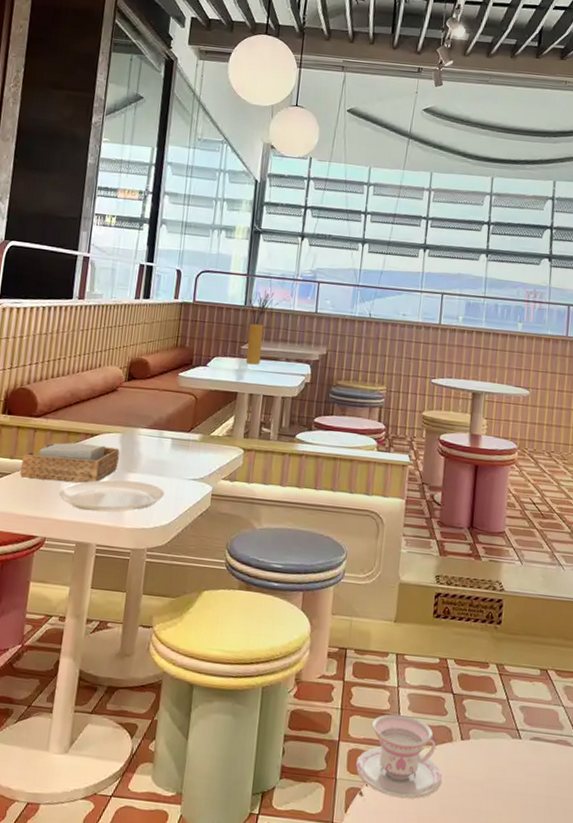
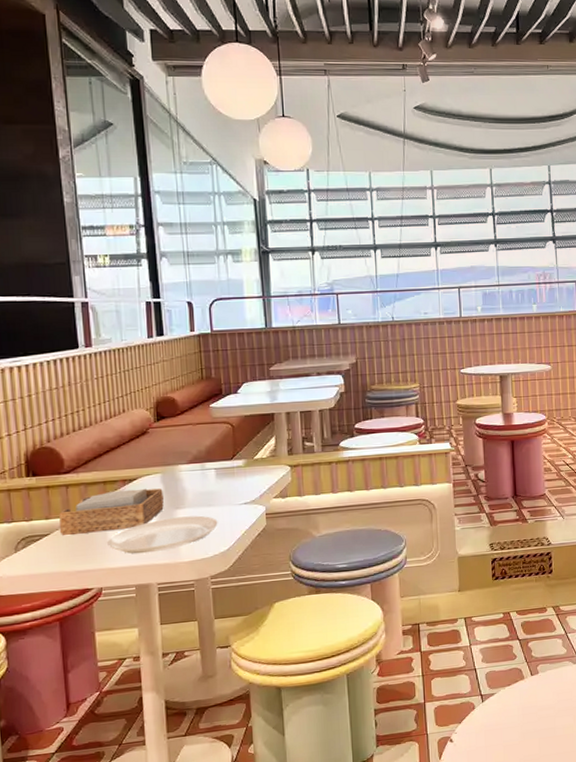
vase: present [245,289,275,365] -> none [269,308,294,384]
teacup: present [355,714,442,799] -> none [442,667,520,736]

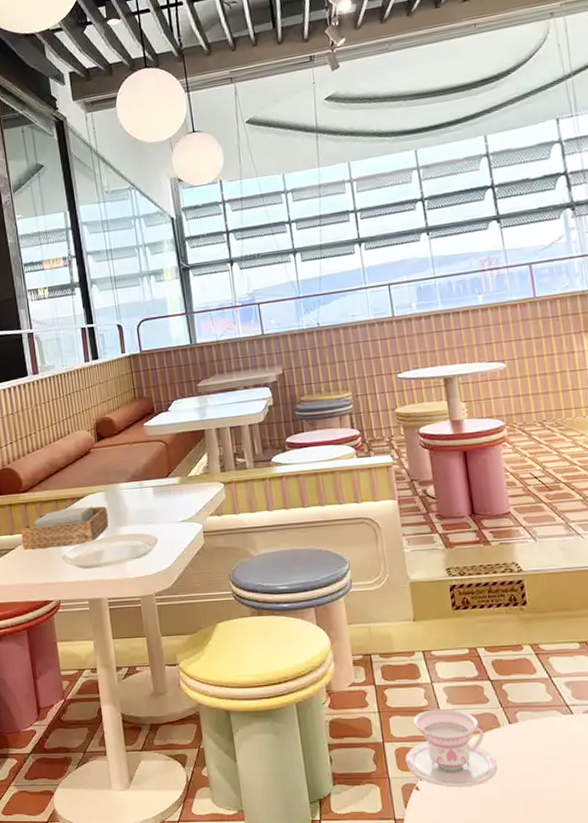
teacup: none [442,667,520,736] -> present [405,709,498,788]

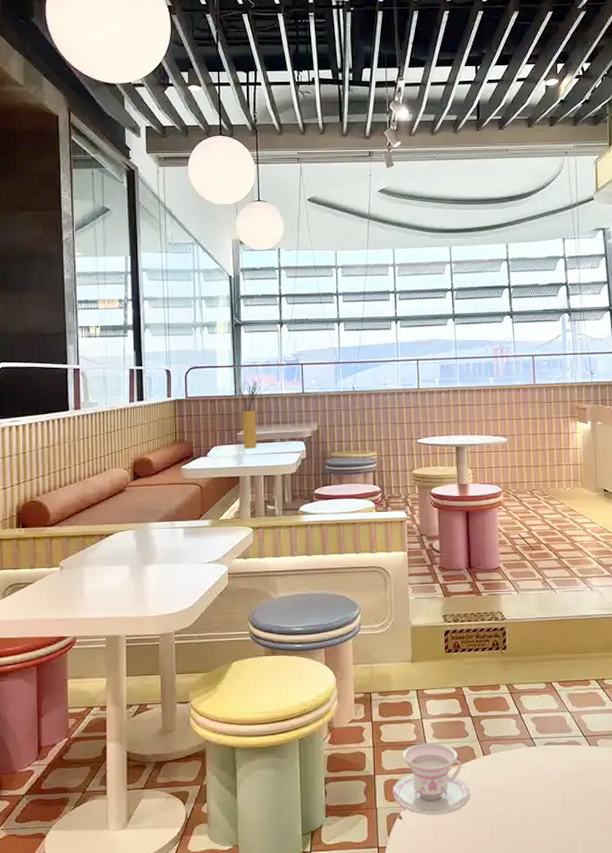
napkin holder: present [21,506,109,551] -> none [42,543,135,585]
plate: present [62,533,159,569] -> none [83,572,184,606]
vase: none [193,323,219,400] -> present [239,377,262,449]

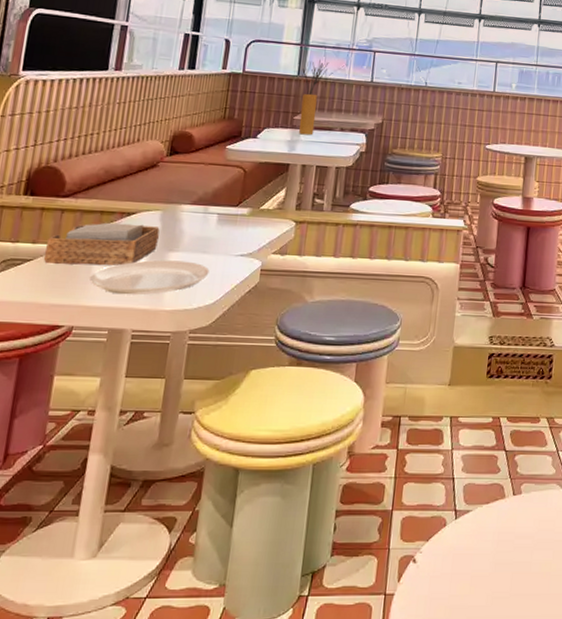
napkin holder: none [42,543,135,585] -> present [43,222,160,266]
plate: none [83,572,184,606] -> present [89,259,210,296]
teacup: present [392,743,471,816] -> none [408,477,495,560]

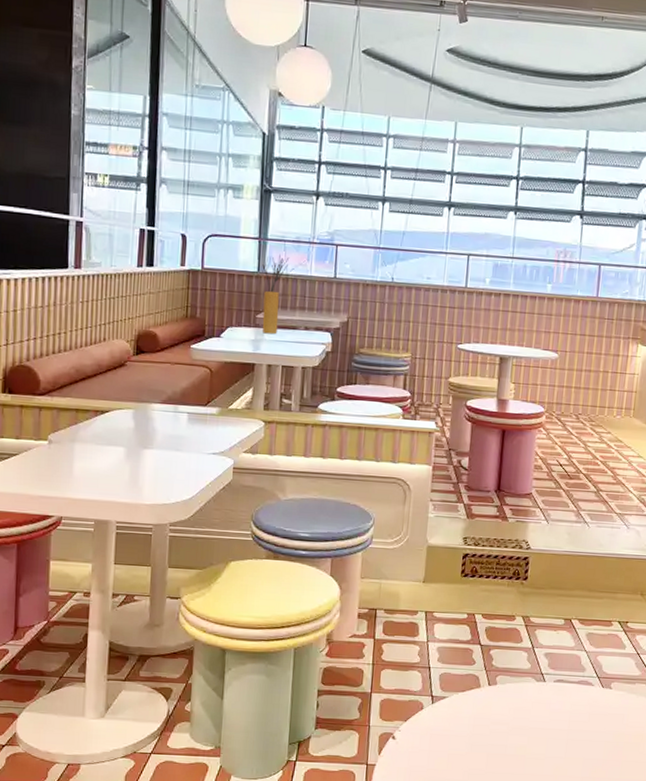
napkin holder: present [43,222,160,266] -> none [27,420,133,461]
plate: present [89,259,210,296] -> none [72,456,184,490]

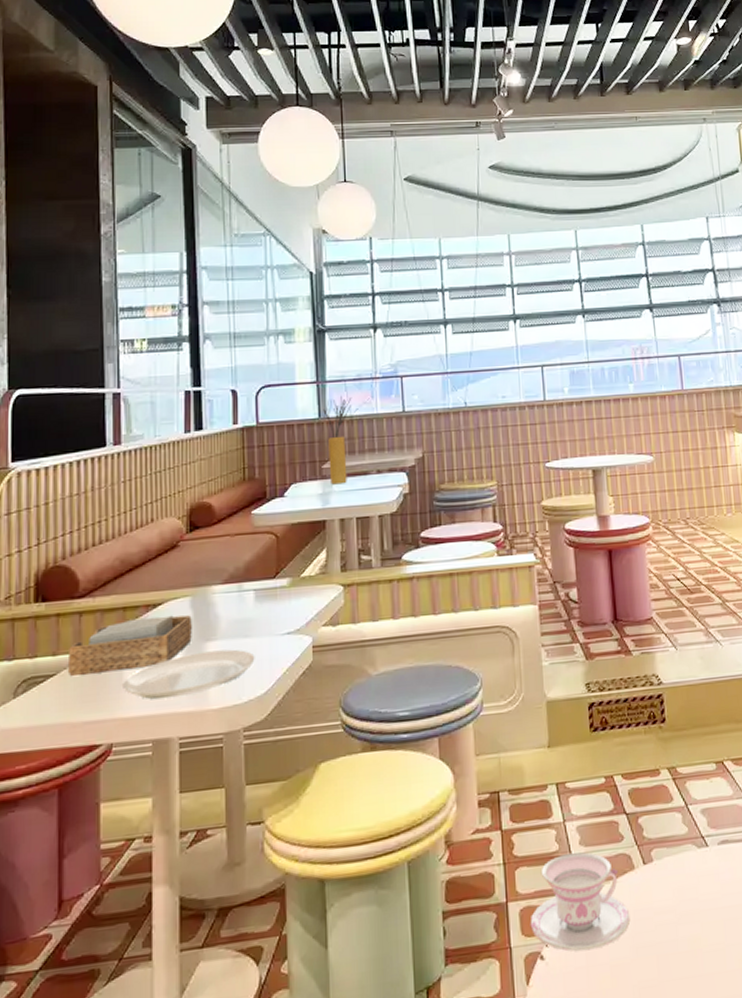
napkin holder: none [27,420,133,461] -> present [67,615,192,677]
plate: none [72,456,184,490] -> present [123,649,255,700]
teacup: none [387,666,471,740] -> present [530,852,631,952]

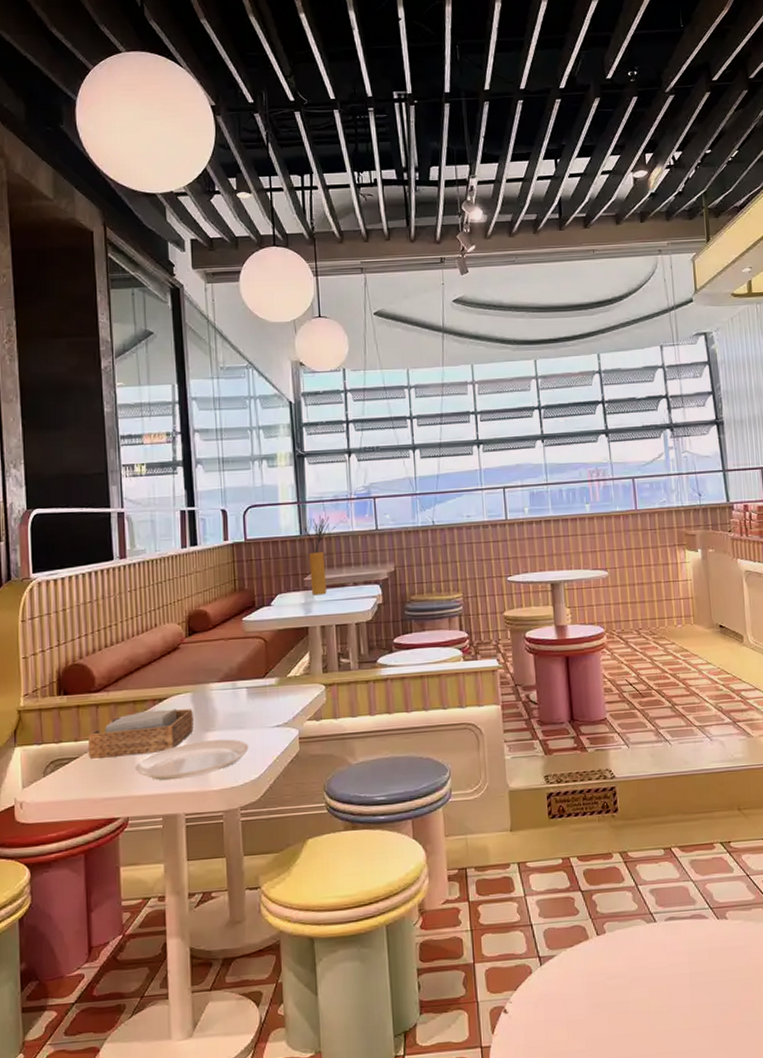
teacup: present [530,852,631,952] -> none [494,923,585,1007]

